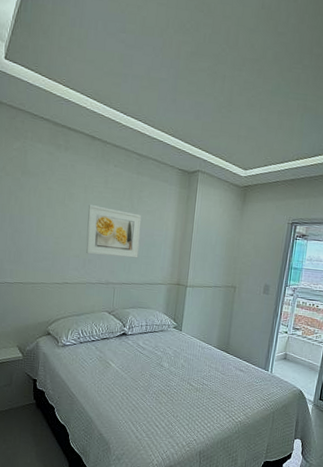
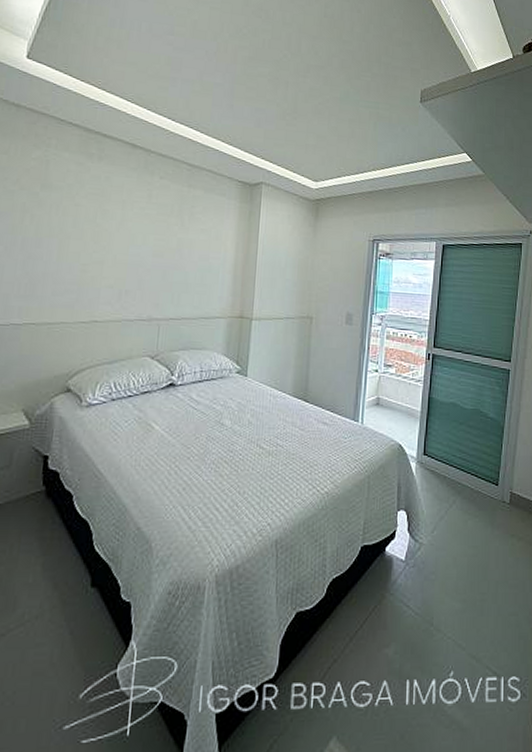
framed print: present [86,204,142,258] -> none [122,222,195,287]

